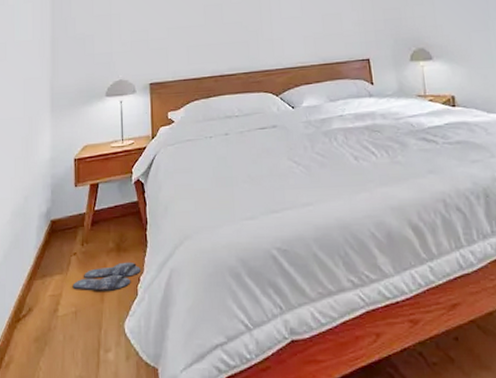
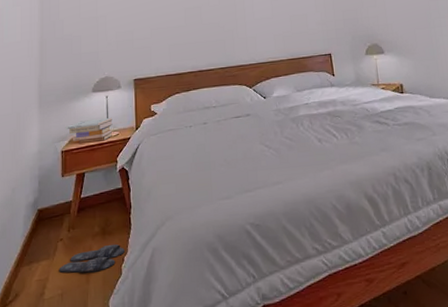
books: none [78,124,128,153] -> present [65,117,113,144]

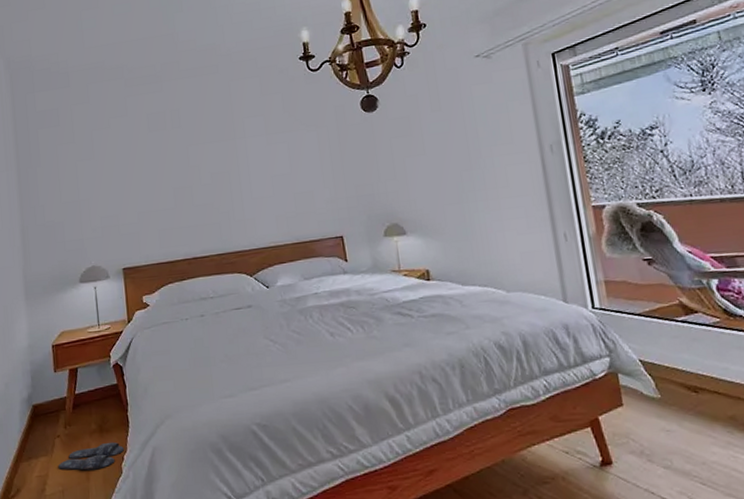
books: present [65,117,113,144] -> none [54,309,103,338]

